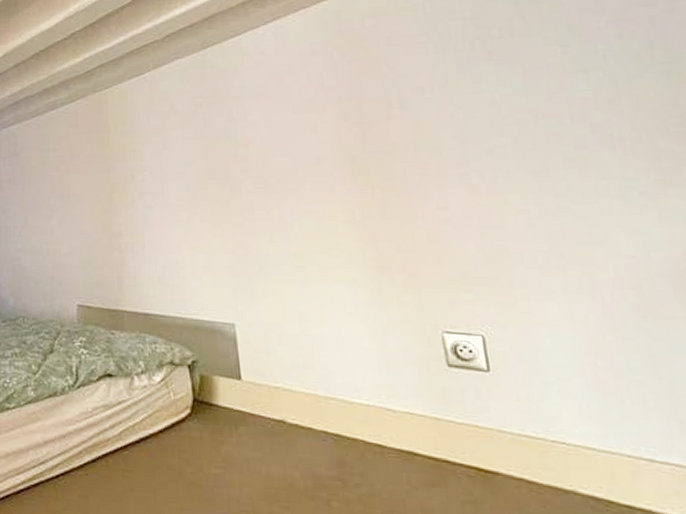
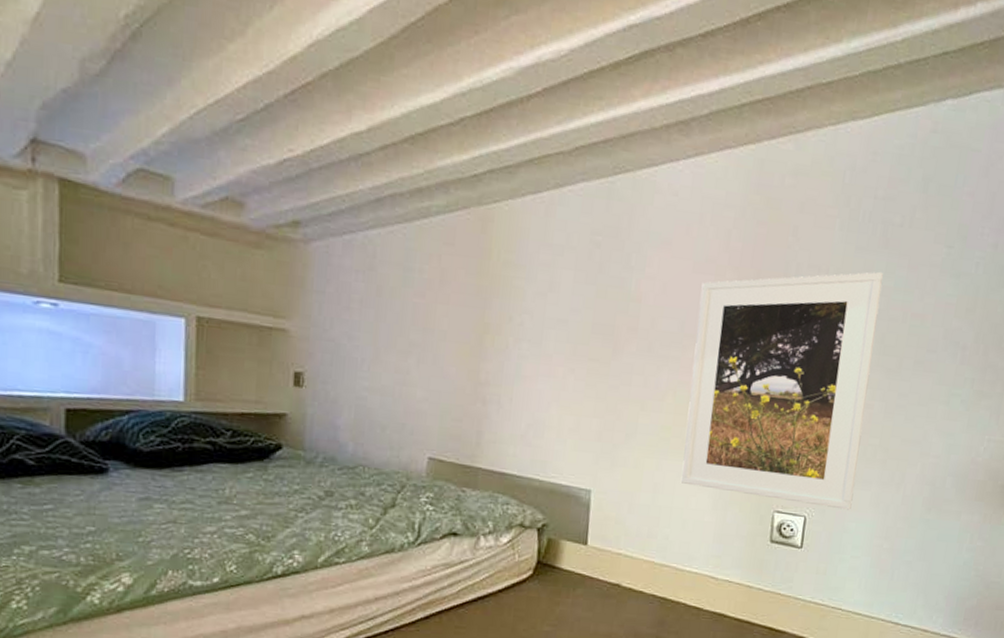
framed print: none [305,81,538,325] -> present [680,271,883,510]

